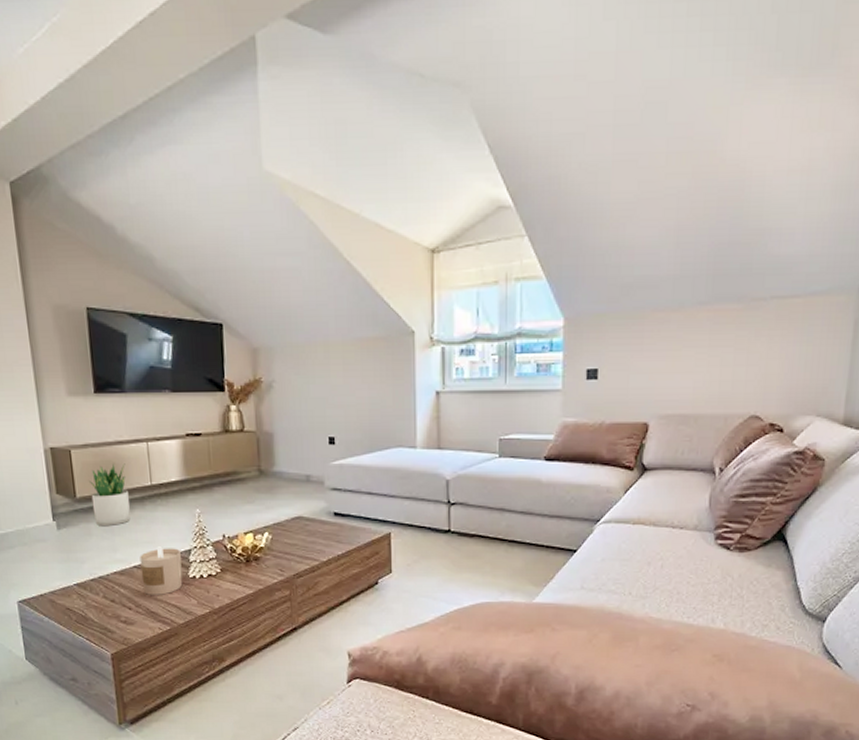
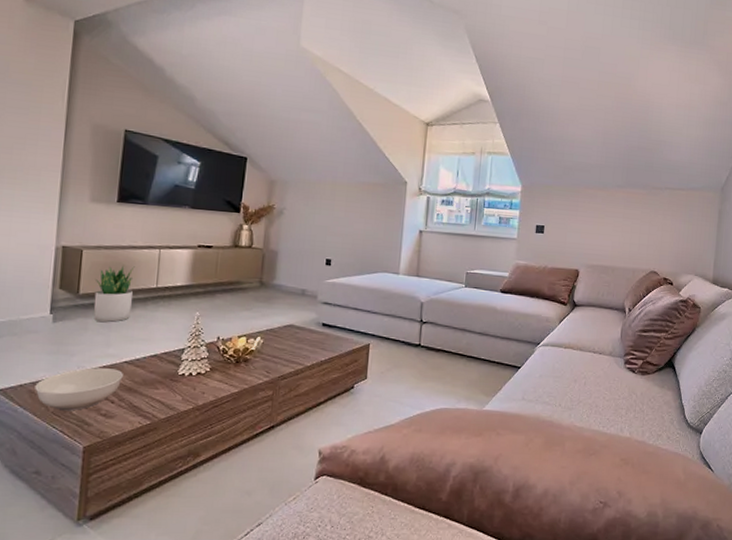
bowl: none [54,574,135,619] -> present [35,368,123,411]
candle: present [140,546,183,595] -> none [130,344,174,390]

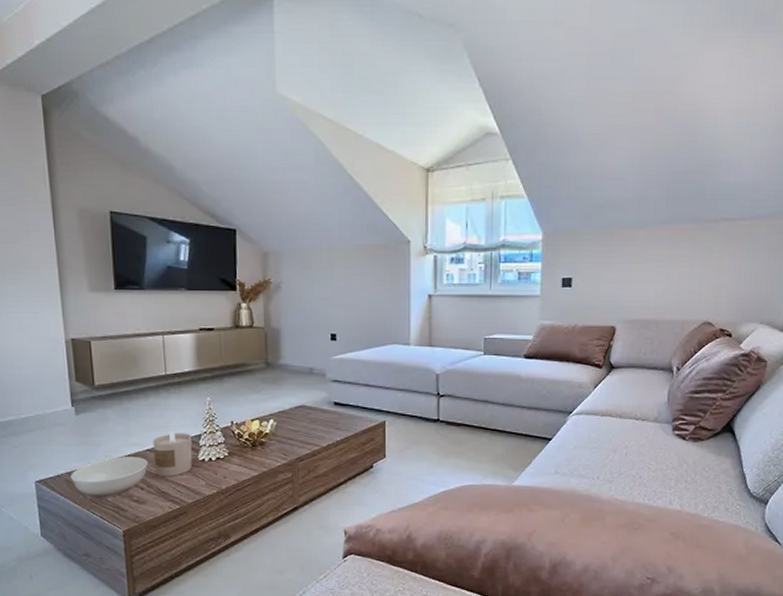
planter: present [93,265,135,323] -> none [108,354,146,413]
candle: none [130,344,174,390] -> present [153,431,193,476]

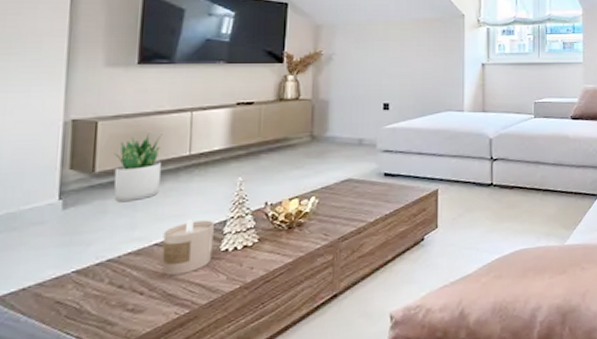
bowl: present [71,457,148,498] -> none [42,254,153,313]
planter: none [108,354,146,413] -> present [113,134,163,203]

